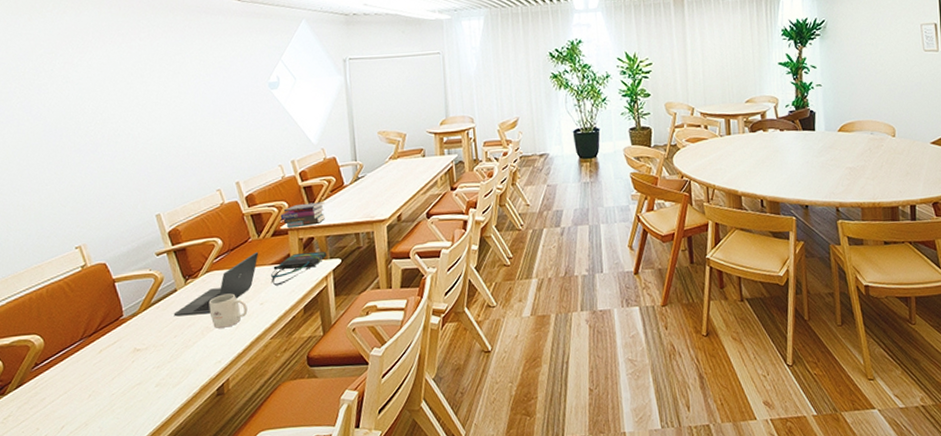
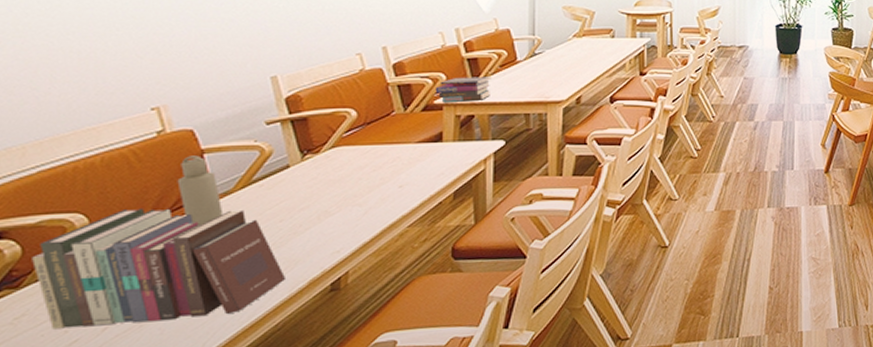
books: none [10,328,184,427] -> present [32,208,287,329]
bottle: none [99,284,134,342] -> present [177,155,224,225]
laptop: present [173,252,259,317] -> none [282,128,404,198]
mug: present [208,293,248,328] -> none [331,173,382,213]
handbag: present [270,252,327,286] -> none [415,132,488,167]

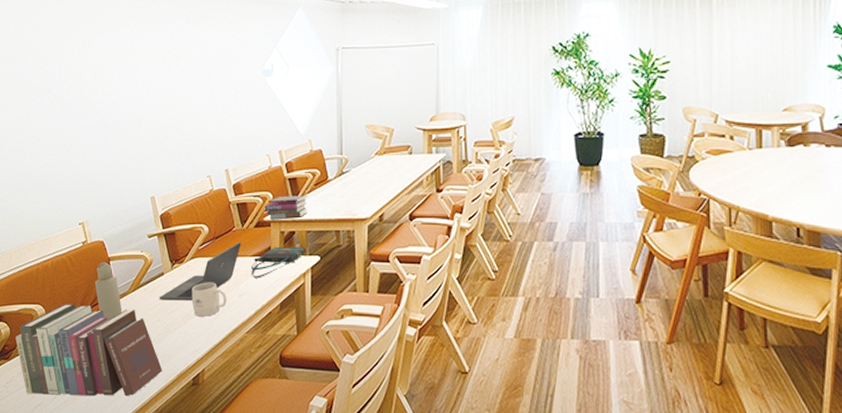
laptop: none [282,128,404,198] -> present [159,242,242,301]
mug: none [331,173,382,213] -> present [191,282,227,317]
handbag: none [415,132,488,167] -> present [250,247,306,279]

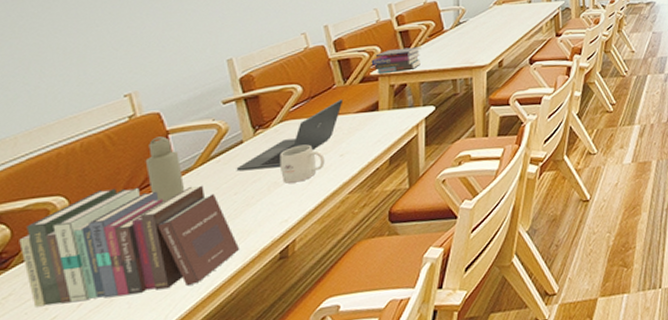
handbag: present [250,247,306,279] -> none [354,99,420,136]

